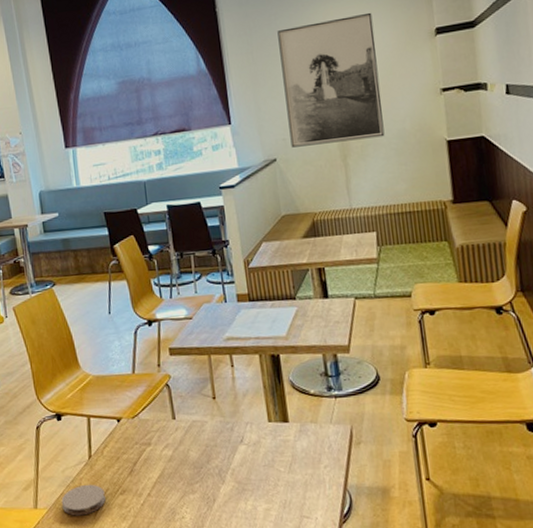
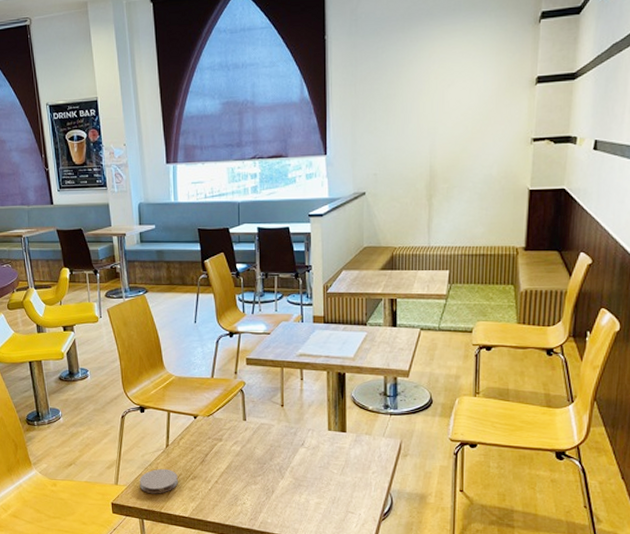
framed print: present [277,12,385,148] -> none [381,54,477,183]

